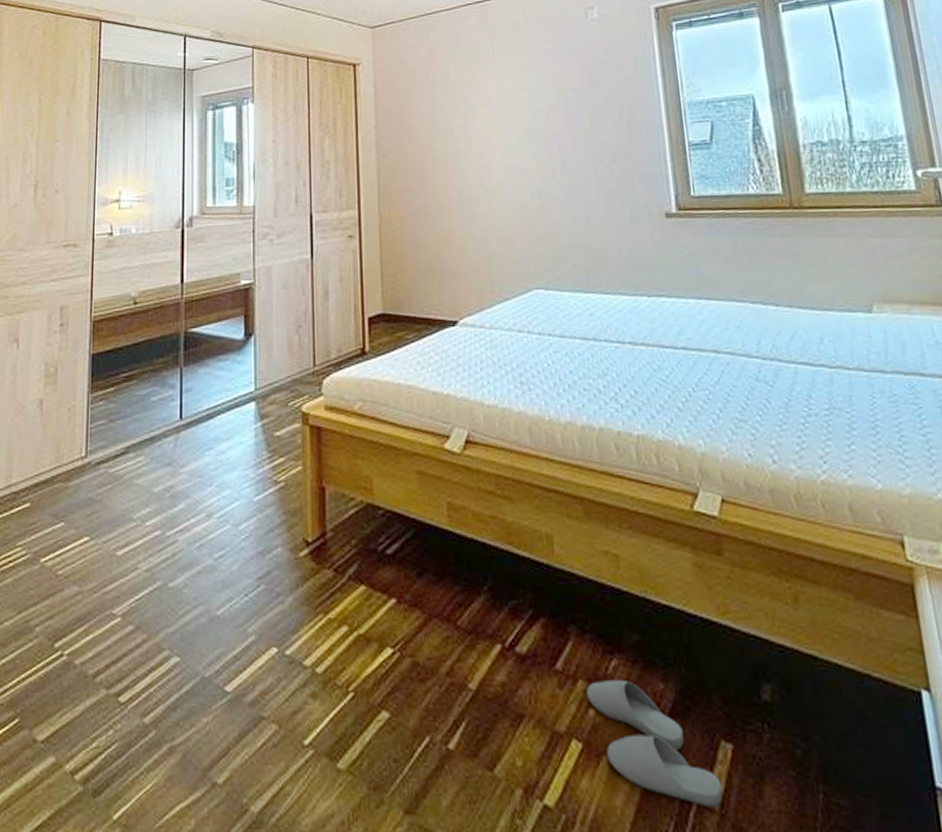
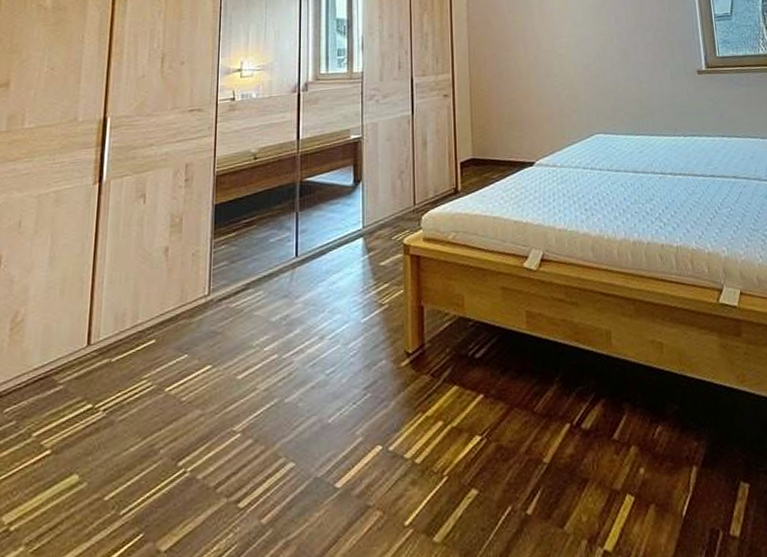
slippers: present [586,679,723,807] -> none [638,441,742,536]

